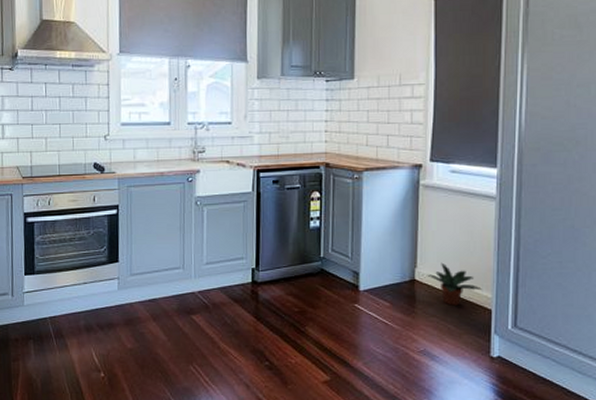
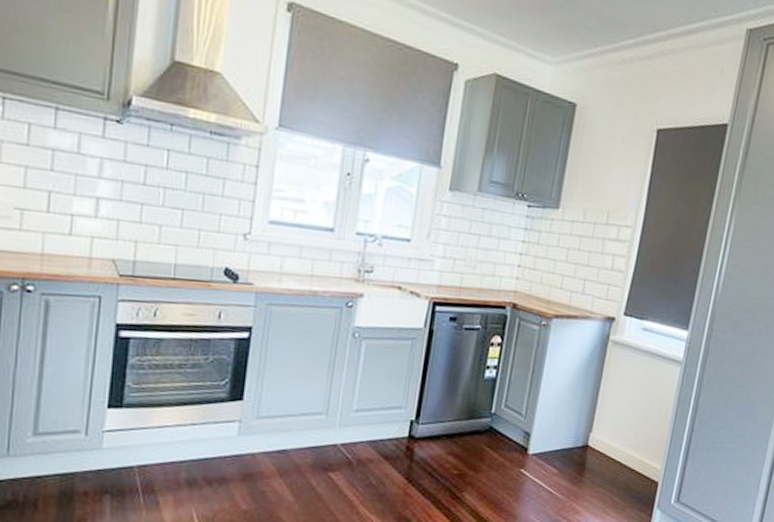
potted plant: present [427,262,482,306] -> none [601,428,653,476]

